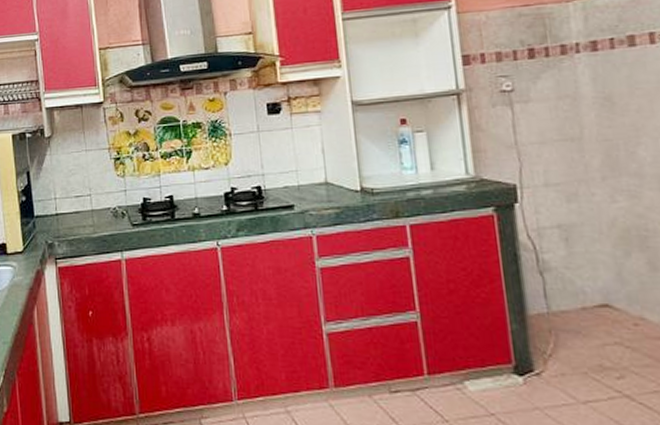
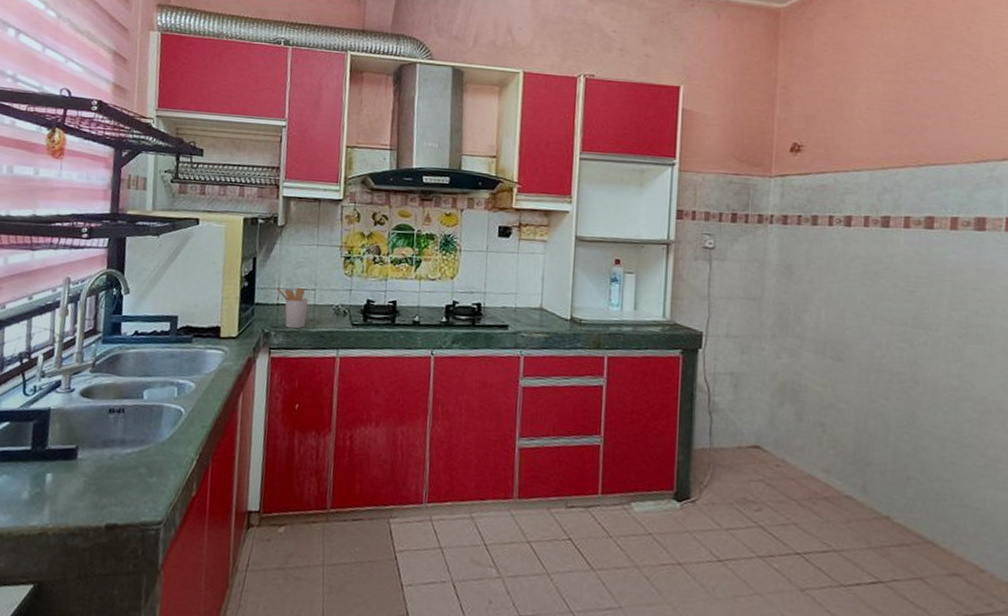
utensil holder: none [52,194,87,237] -> present [276,287,309,329]

